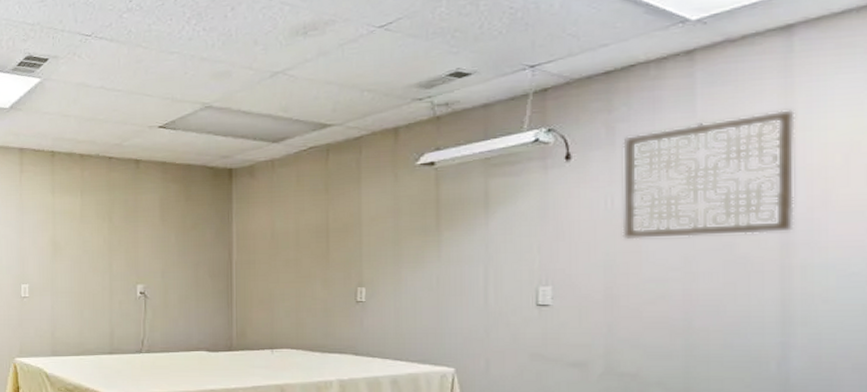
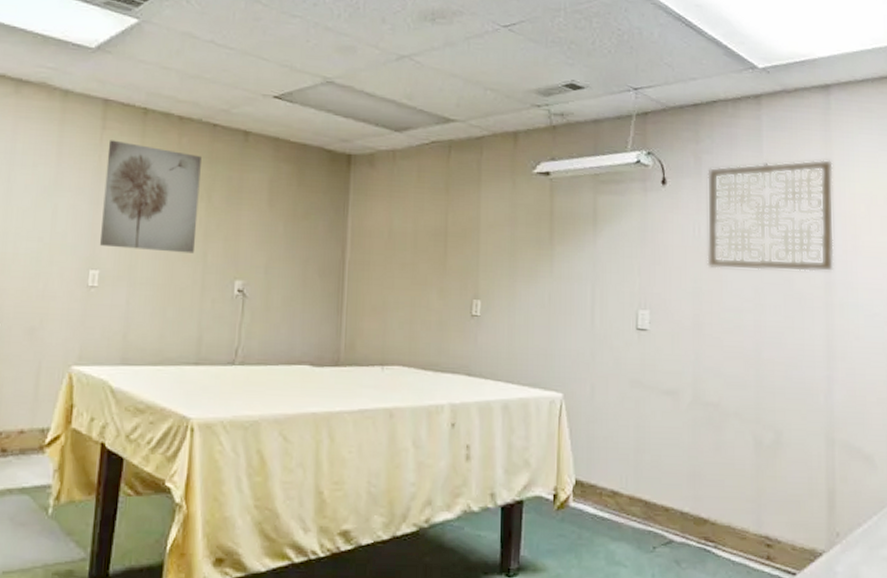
wall art: none [26,180,102,266] -> present [100,140,201,254]

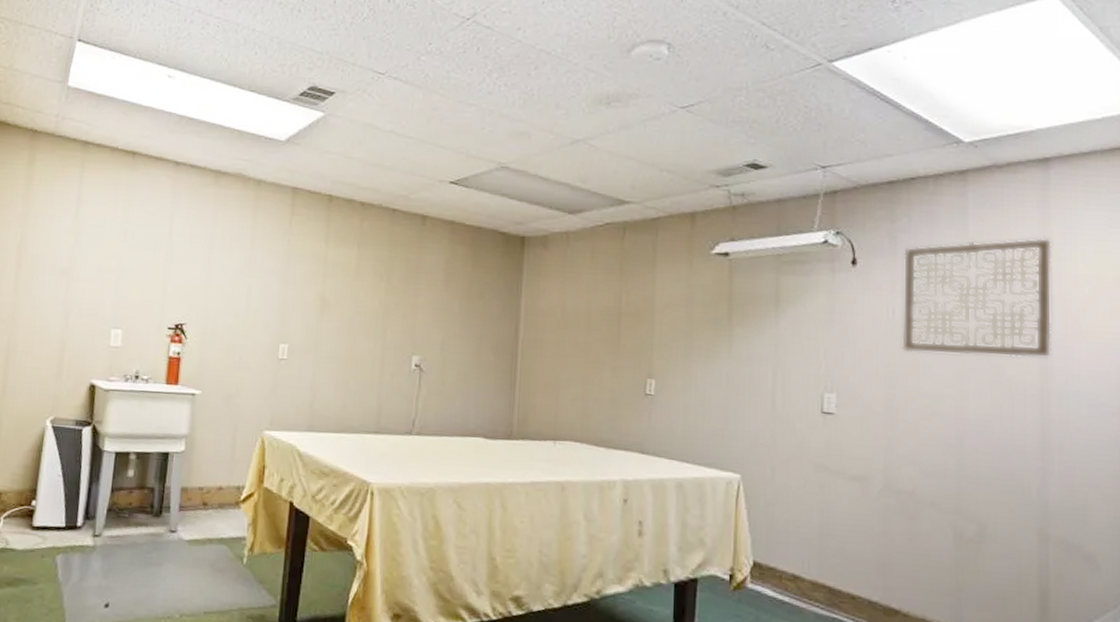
wall art: present [100,140,201,254] -> none [289,225,382,330]

